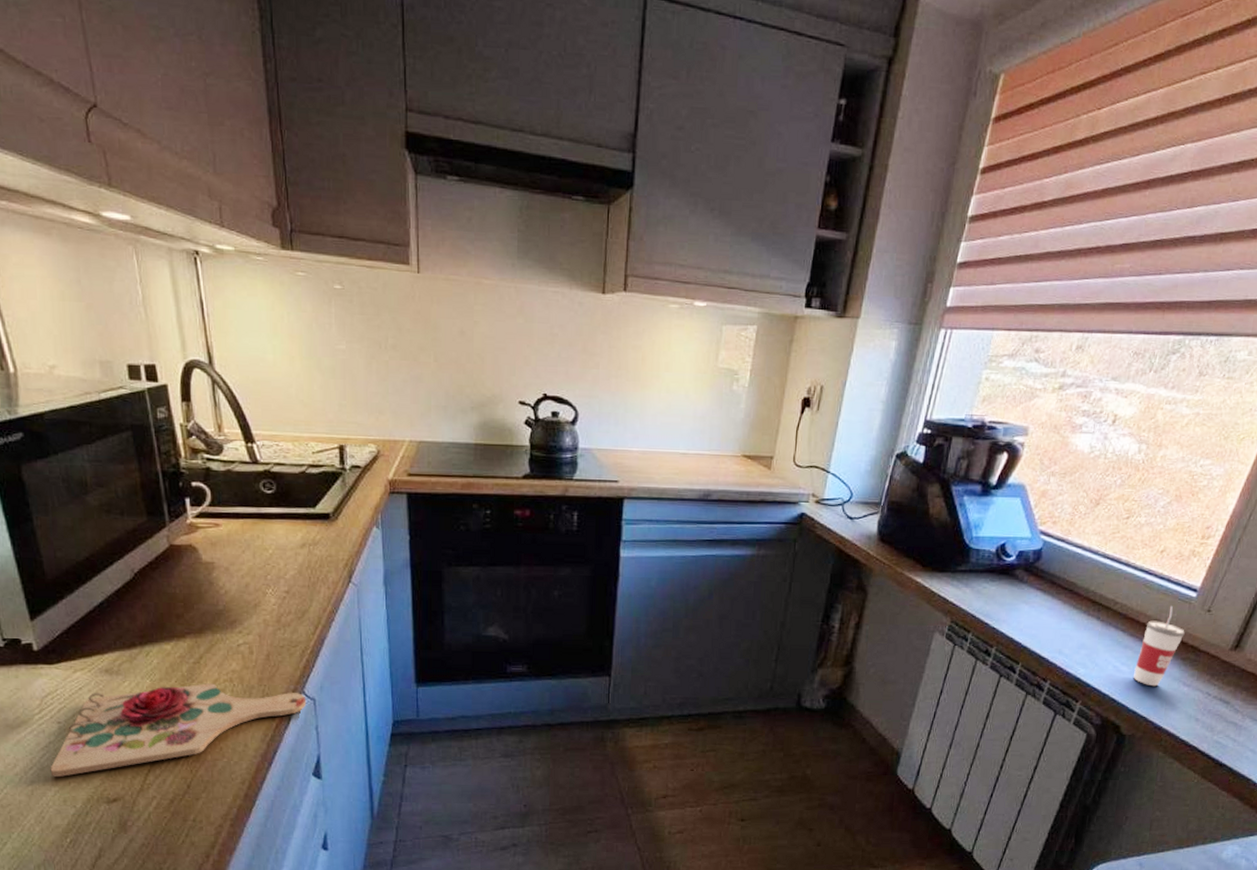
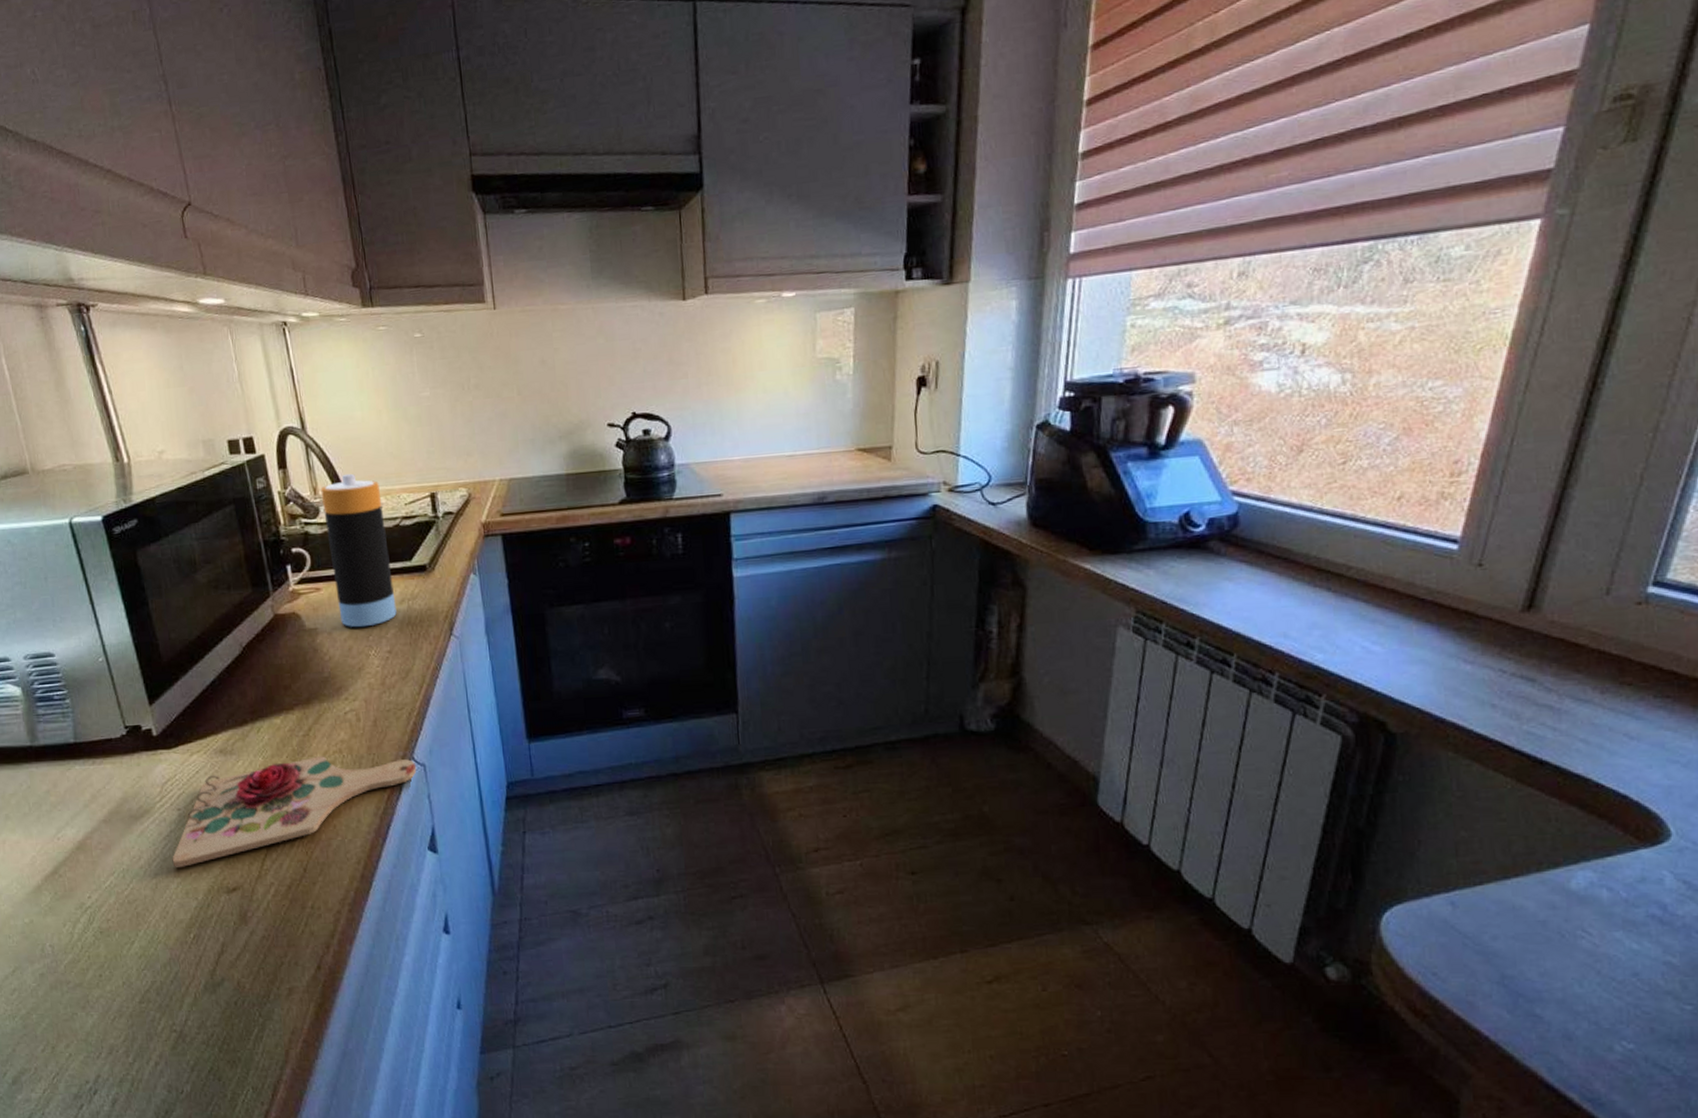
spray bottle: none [225,415,297,566] -> present [320,473,397,628]
cup: present [1133,605,1185,687] -> none [1391,563,1452,668]

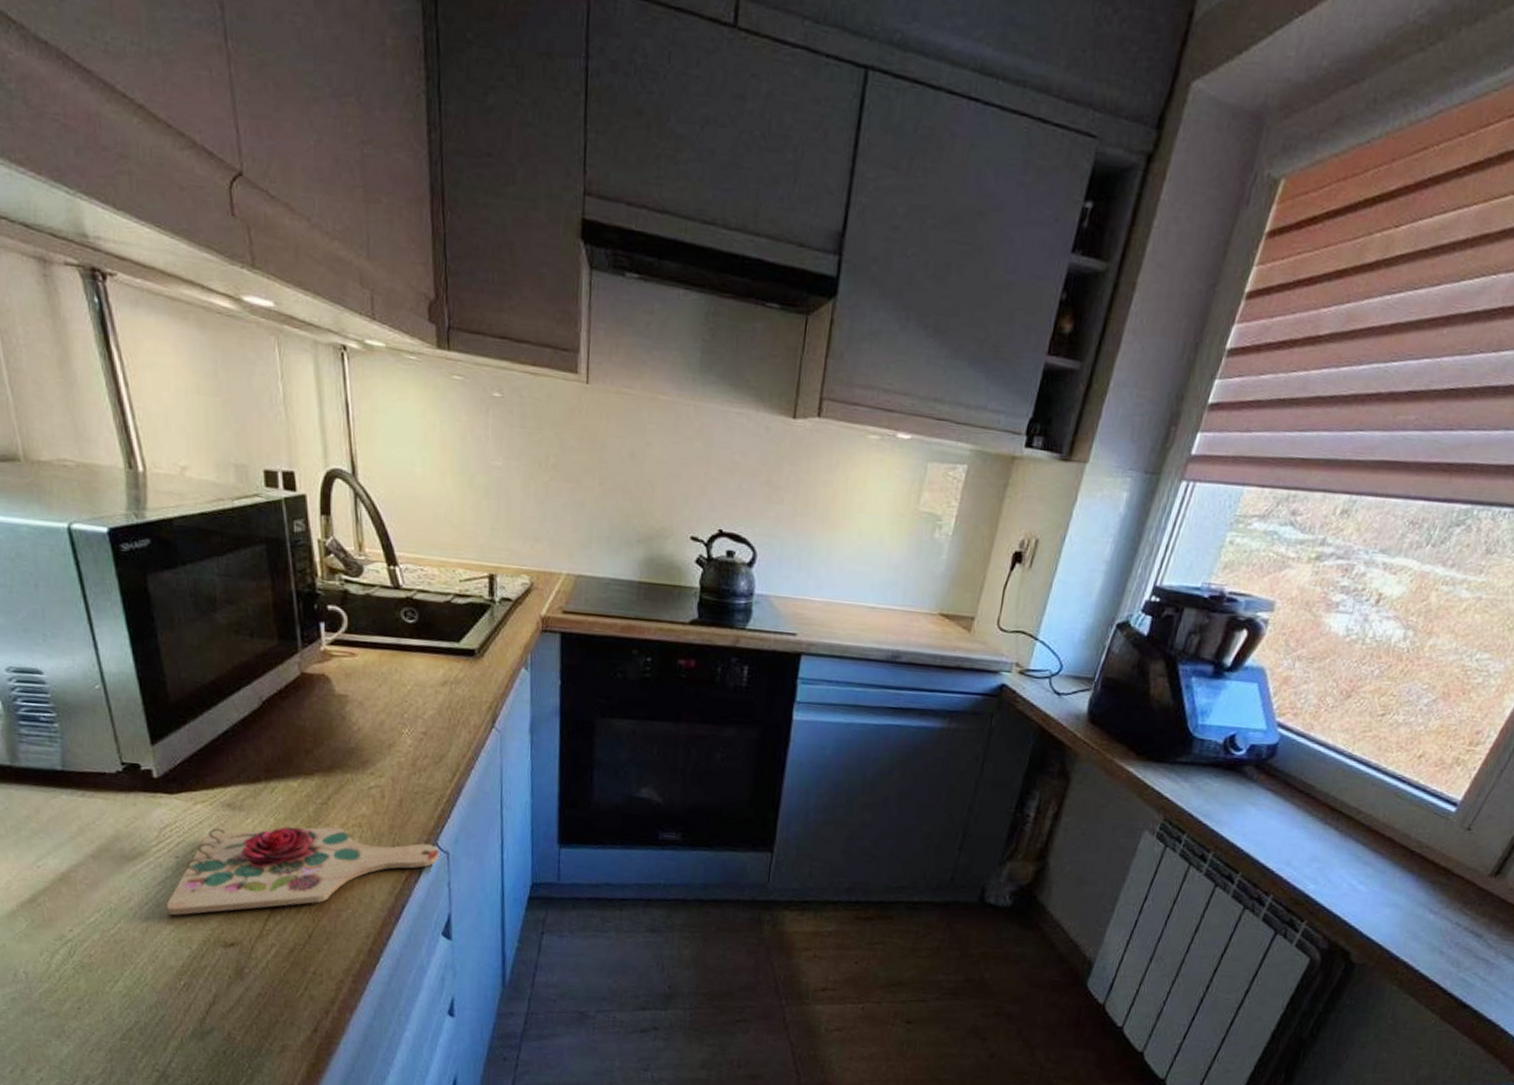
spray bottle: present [320,473,397,628] -> none [367,534,437,704]

